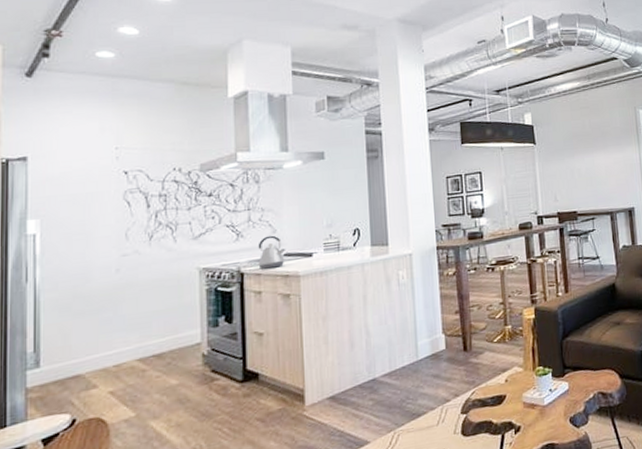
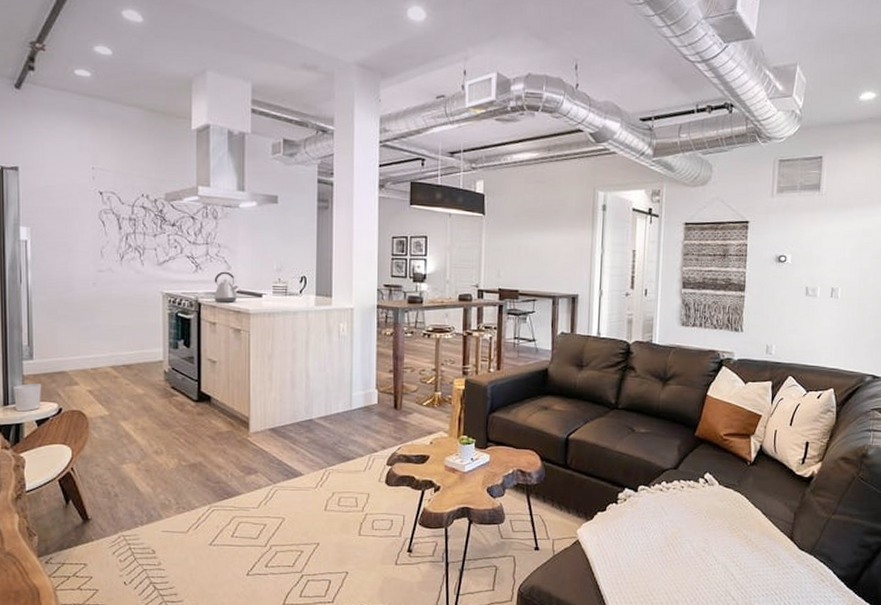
candle holder: none [13,394,51,433] -> present [14,383,42,412]

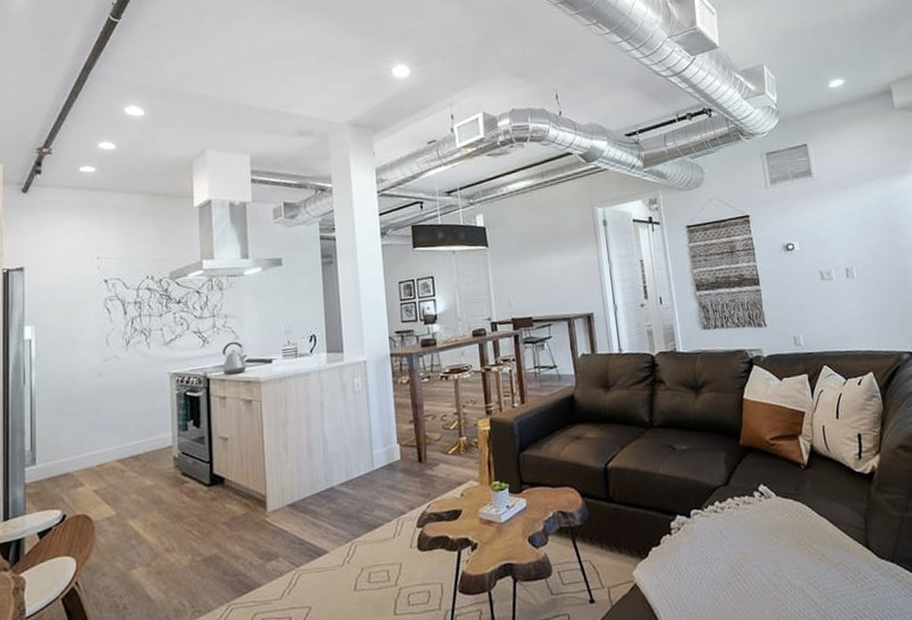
candle holder: present [14,383,42,412] -> none [15,490,45,526]

